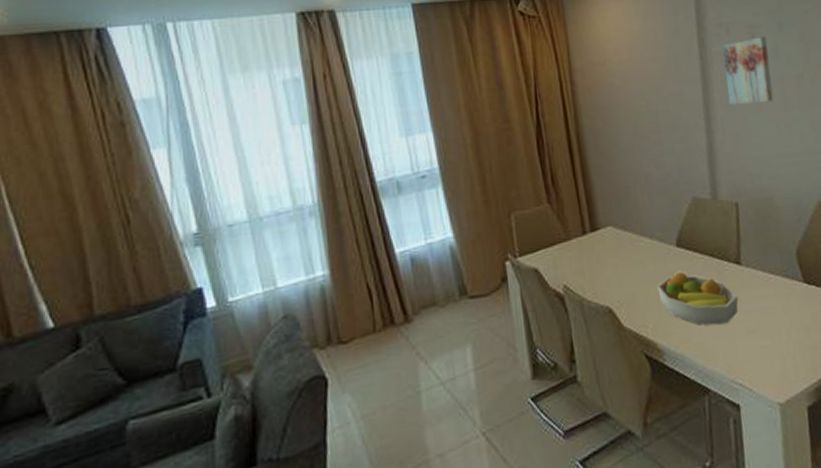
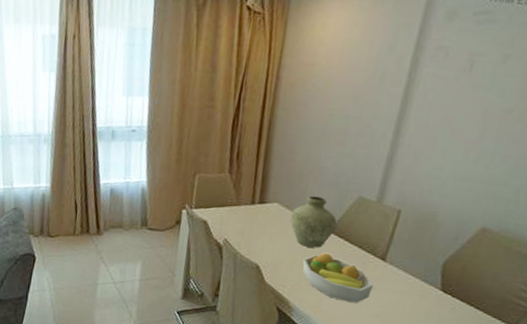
vase: none [628,207,680,271] -> present [290,195,337,248]
wall art: present [722,36,774,106] -> none [423,65,487,129]

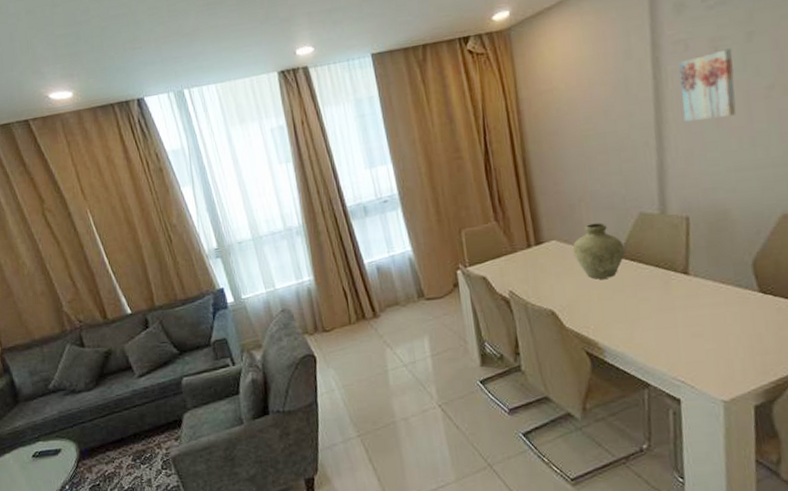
fruit bowl: present [302,253,374,303] -> none [599,280,684,329]
wall art: none [423,65,487,129] -> present [679,48,737,123]

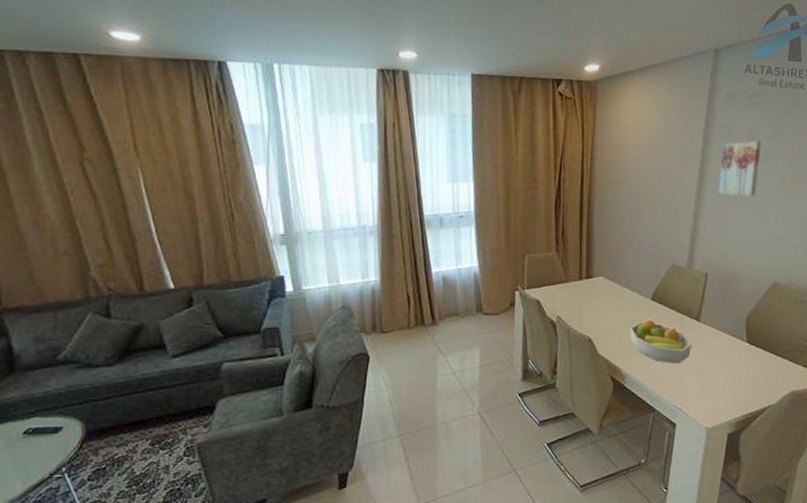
vase: present [572,222,625,279] -> none [615,267,656,316]
fruit bowl: none [599,280,684,329] -> present [630,320,692,363]

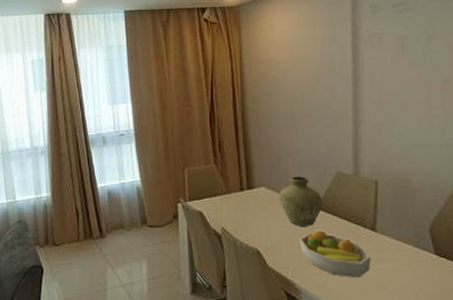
vase: none [615,267,656,316] -> present [278,176,323,226]
wall art: present [718,140,762,197] -> none [373,46,419,101]

